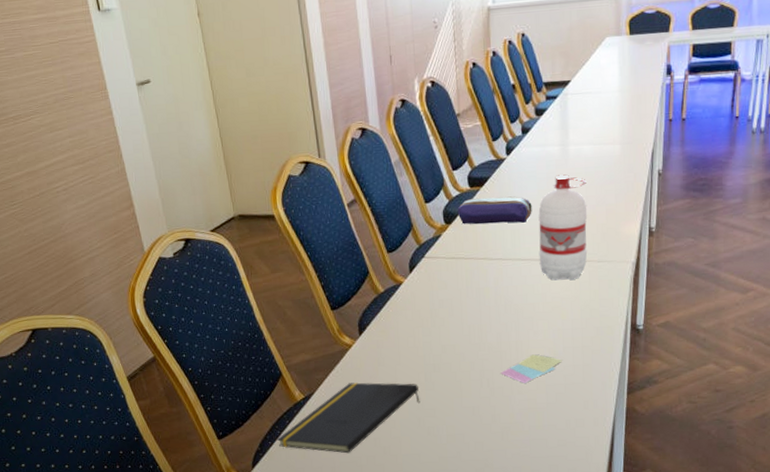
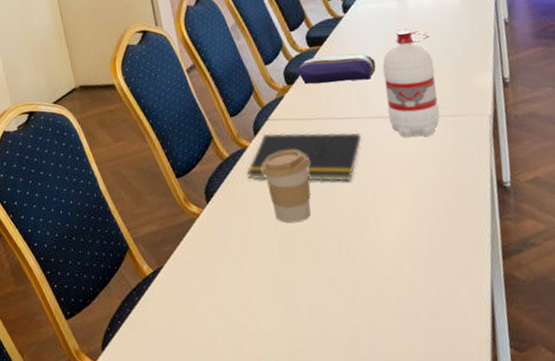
notepad: present [276,382,420,454] -> none [126,253,276,333]
notepad: none [400,271,512,319] -> present [246,132,362,182]
coffee cup: none [415,287,461,356] -> present [262,150,311,223]
sticky notes: present [501,354,562,383] -> none [360,218,426,250]

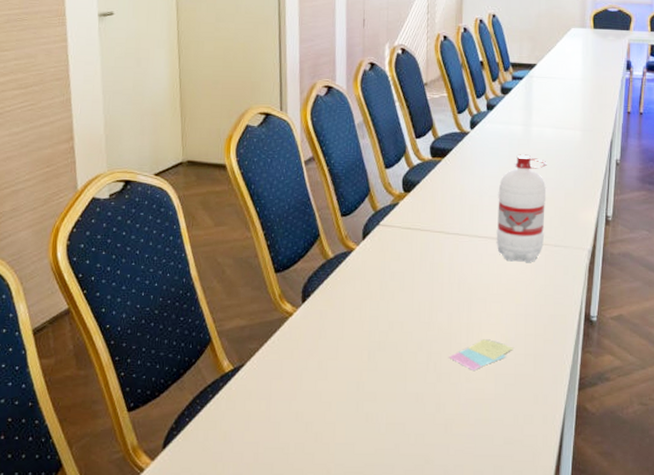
notepad: present [246,132,362,182] -> none [348,240,467,297]
coffee cup: present [262,150,311,223] -> none [364,259,412,334]
pencil case: present [298,53,376,85] -> none [417,168,492,199]
sticky notes: none [360,218,426,250] -> present [449,339,513,370]

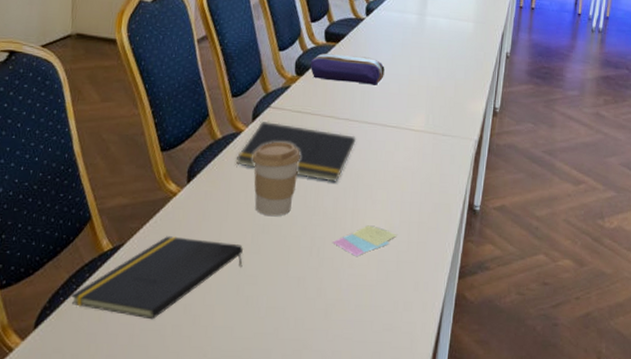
notepad: none [195,356,361,438] -> present [70,236,243,320]
notepad: none [348,240,467,297] -> present [236,122,356,182]
coffee cup: none [364,259,412,334] -> present [252,141,300,217]
pencil case: none [417,168,492,199] -> present [310,53,385,85]
water bottle: present [496,154,547,262] -> none [385,43,439,150]

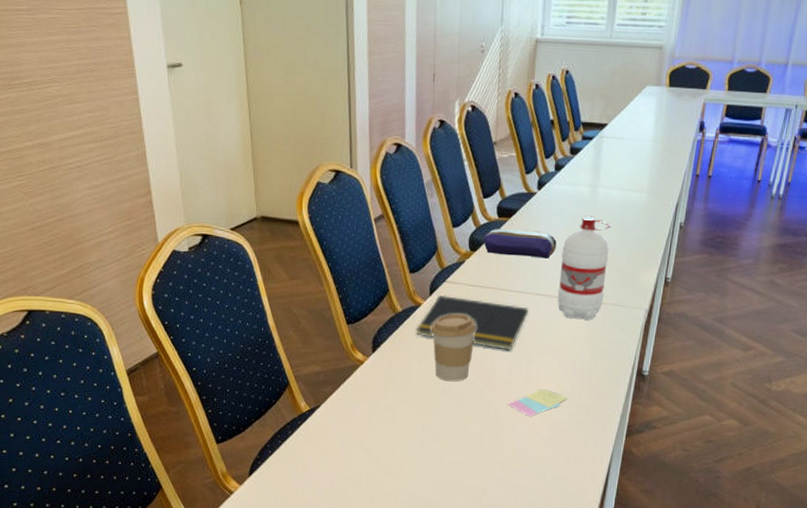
notepad: present [70,236,243,320] -> none [277,399,426,470]
water bottle: none [385,43,439,150] -> present [557,215,611,320]

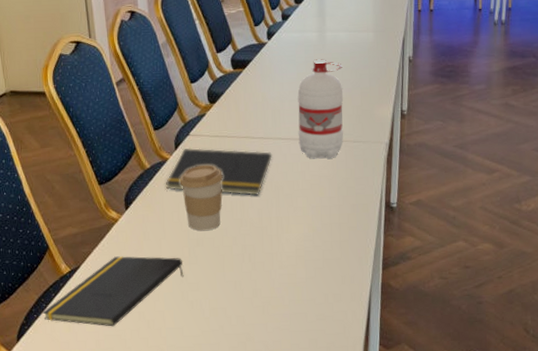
notepad: none [277,399,426,470] -> present [42,256,184,327]
pencil case: present [483,228,557,259] -> none [221,78,292,105]
sticky notes: present [508,389,568,416] -> none [262,230,320,258]

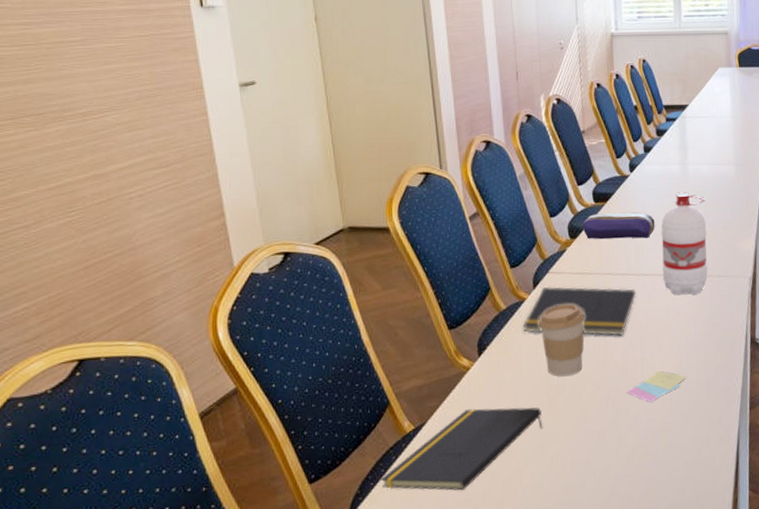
pencil case: none [221,78,292,105] -> present [582,212,655,240]
sticky notes: none [262,230,320,258] -> present [626,371,687,402]

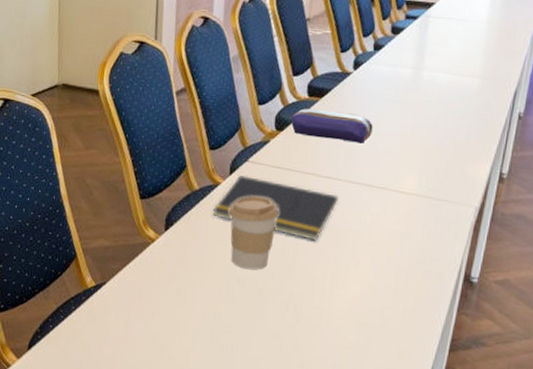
notepad: present [380,407,543,491] -> none [58,279,218,355]
sticky notes: present [626,371,687,402] -> none [310,287,381,317]
water bottle: present [661,192,708,296] -> none [371,99,437,214]

